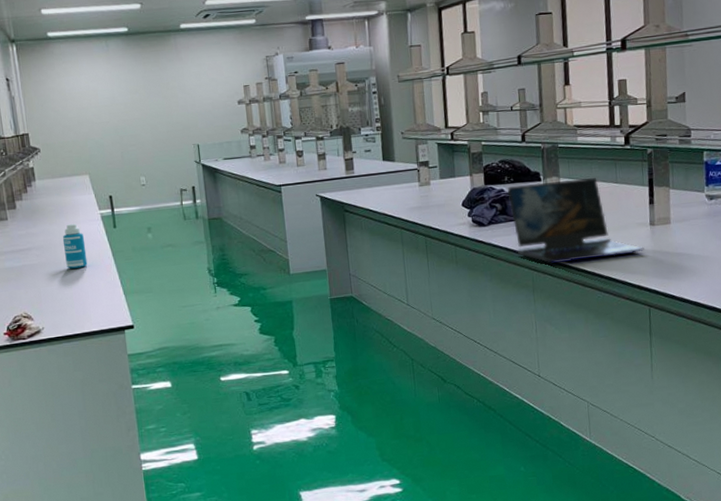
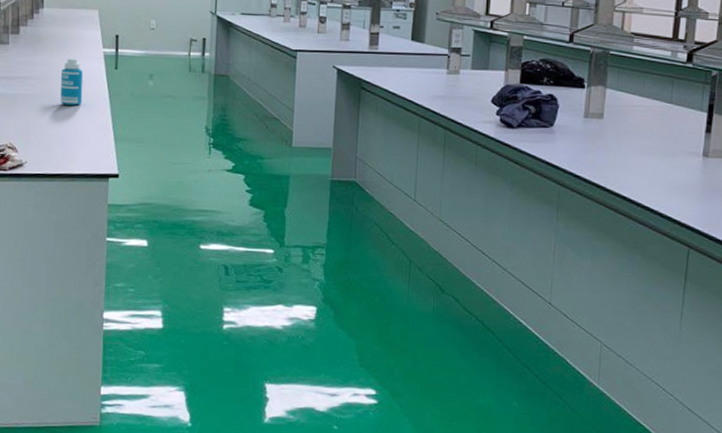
laptop: present [507,178,644,264] -> none [544,89,692,185]

